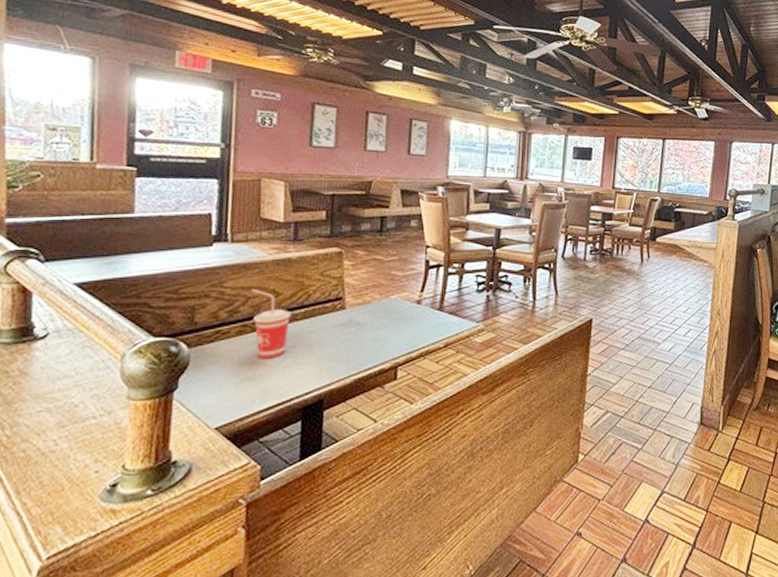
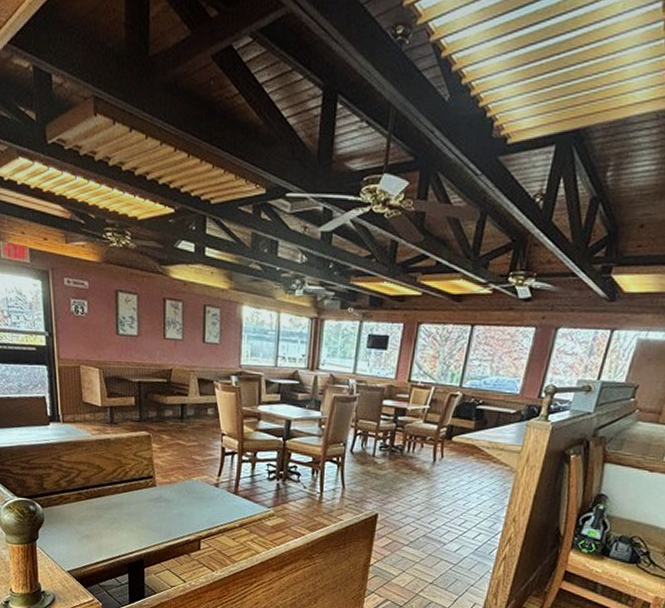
beverage cup: present [251,288,291,359] -> none [82,463,113,523]

